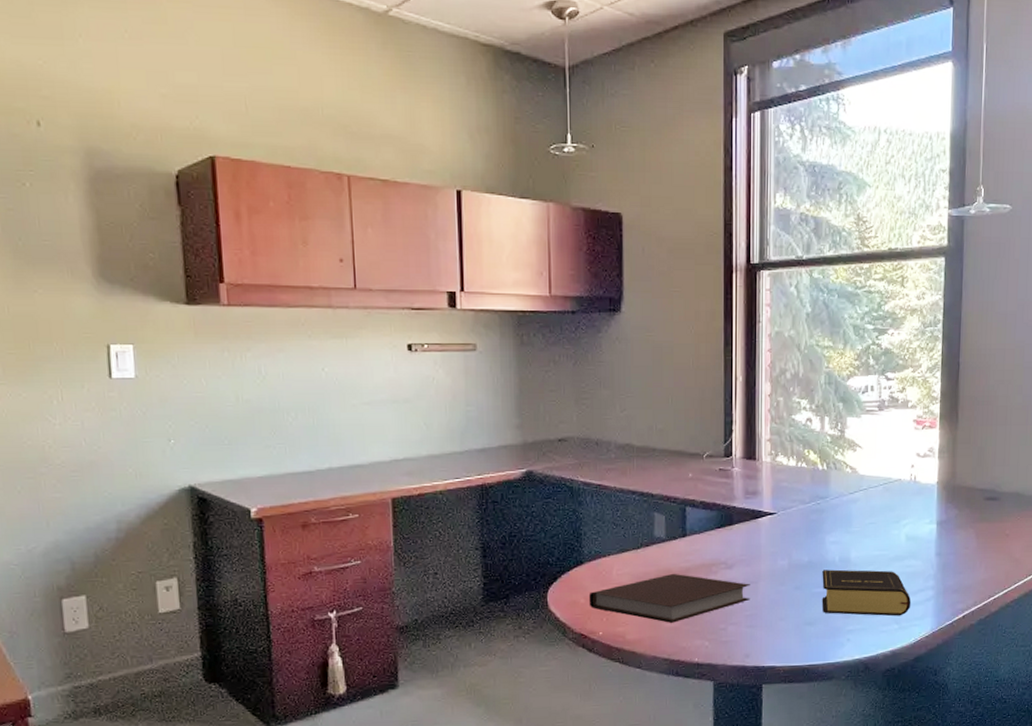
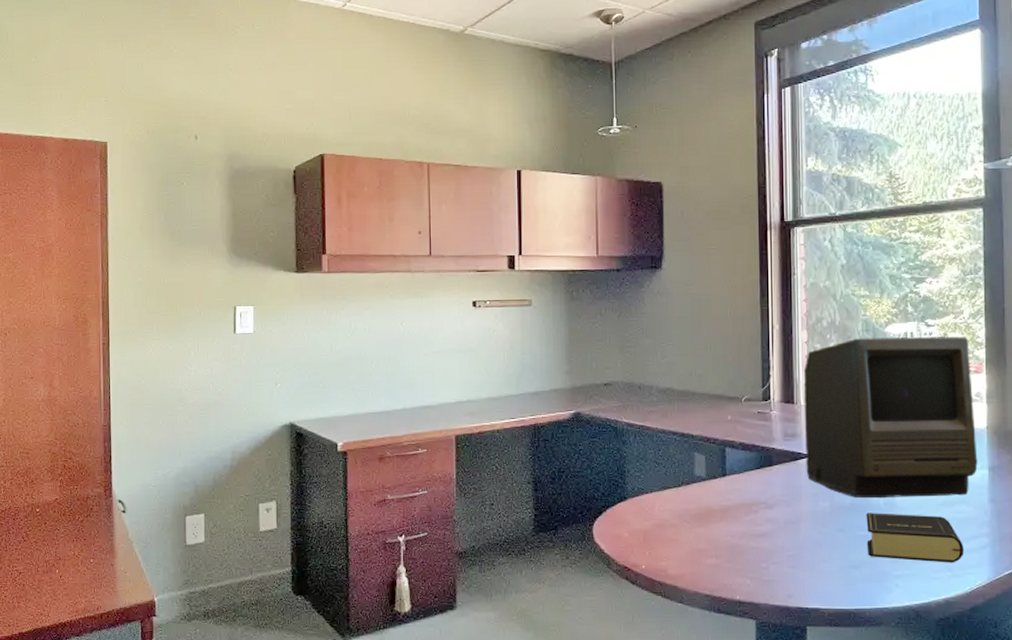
notebook: present [588,574,750,623] -> none [632,512,792,560]
computer: none [765,391,928,556] -> present [803,336,978,499]

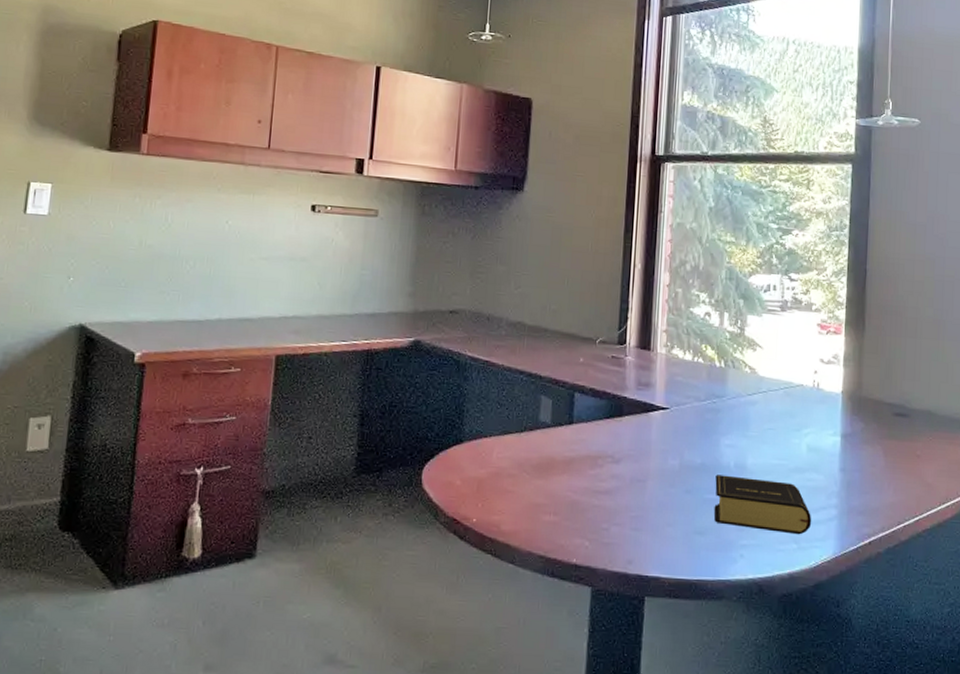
computer: present [803,336,978,499] -> none [657,286,831,463]

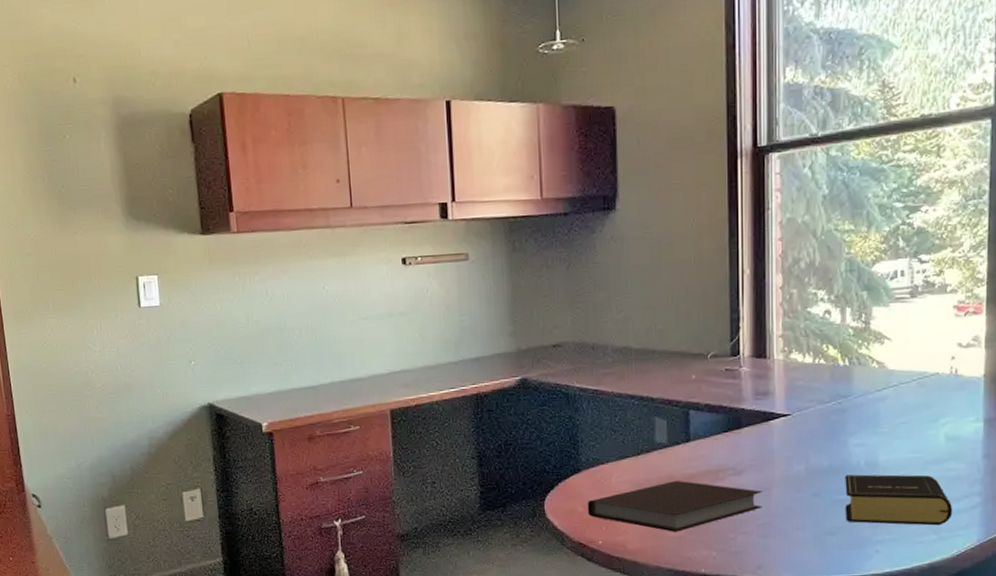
notebook: none [465,463,638,517] -> present [587,481,762,532]

